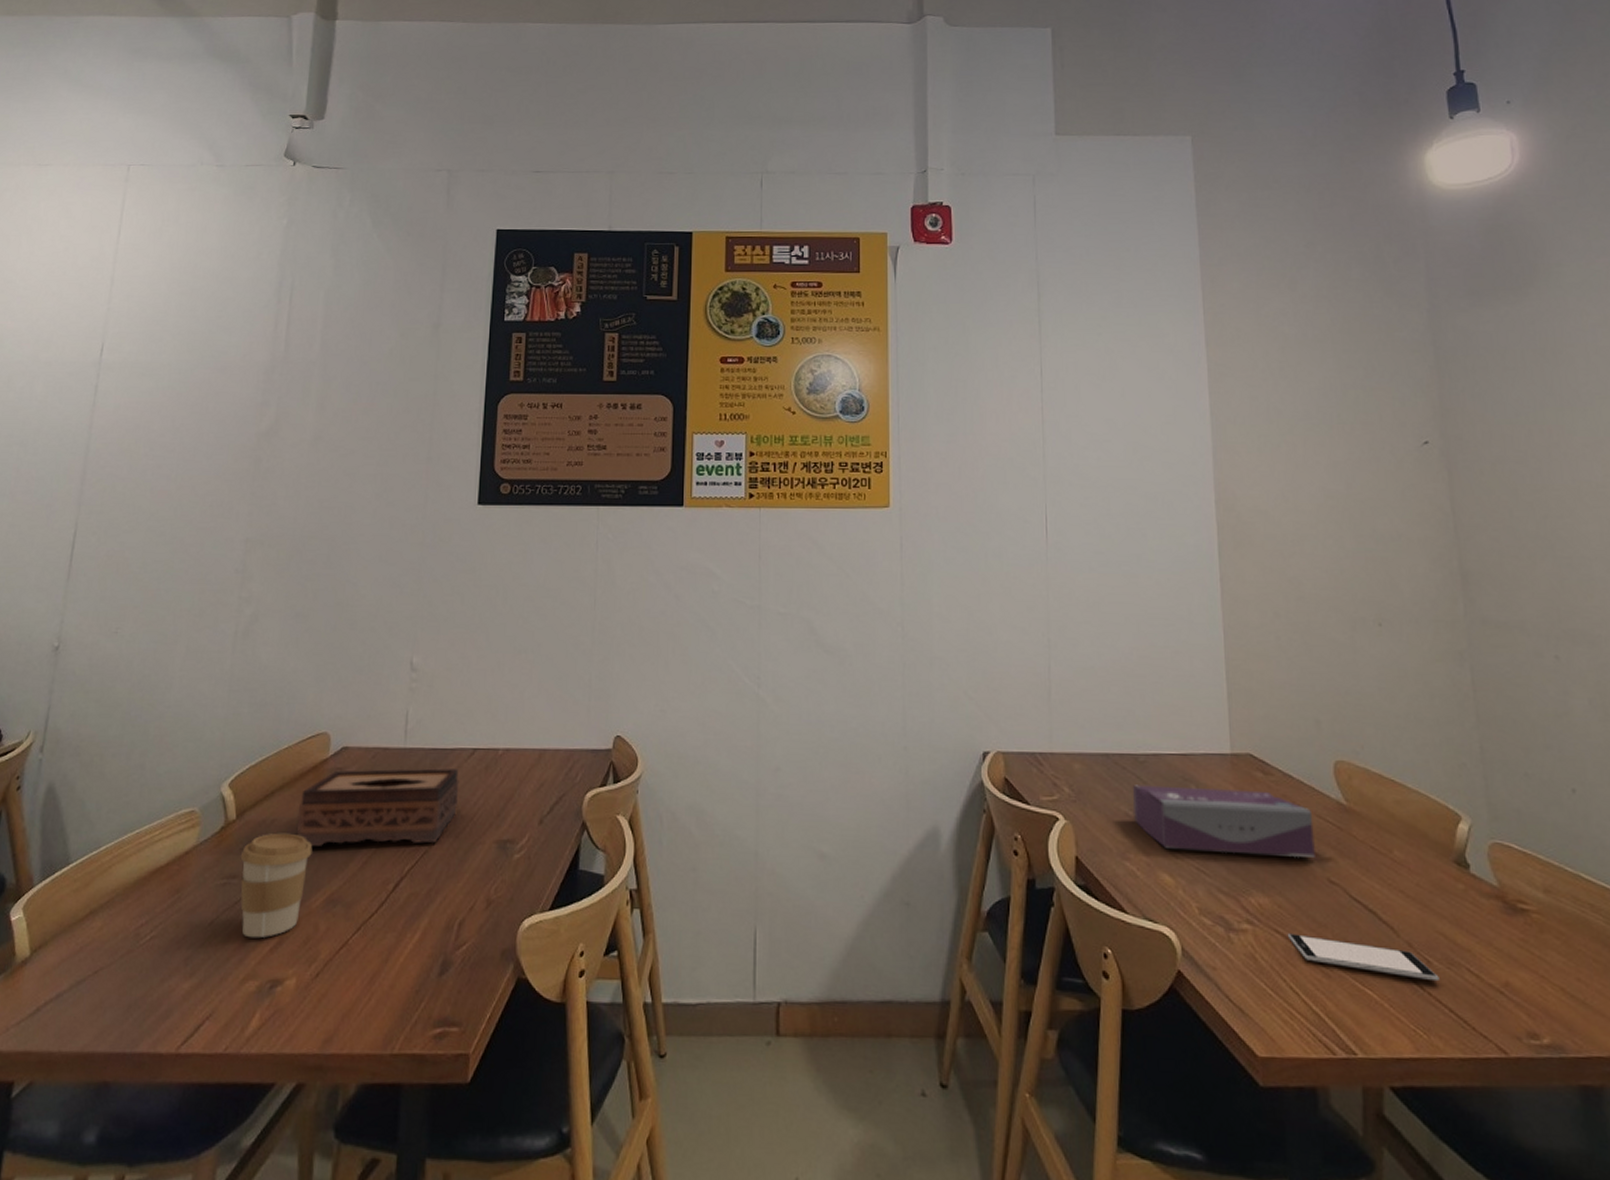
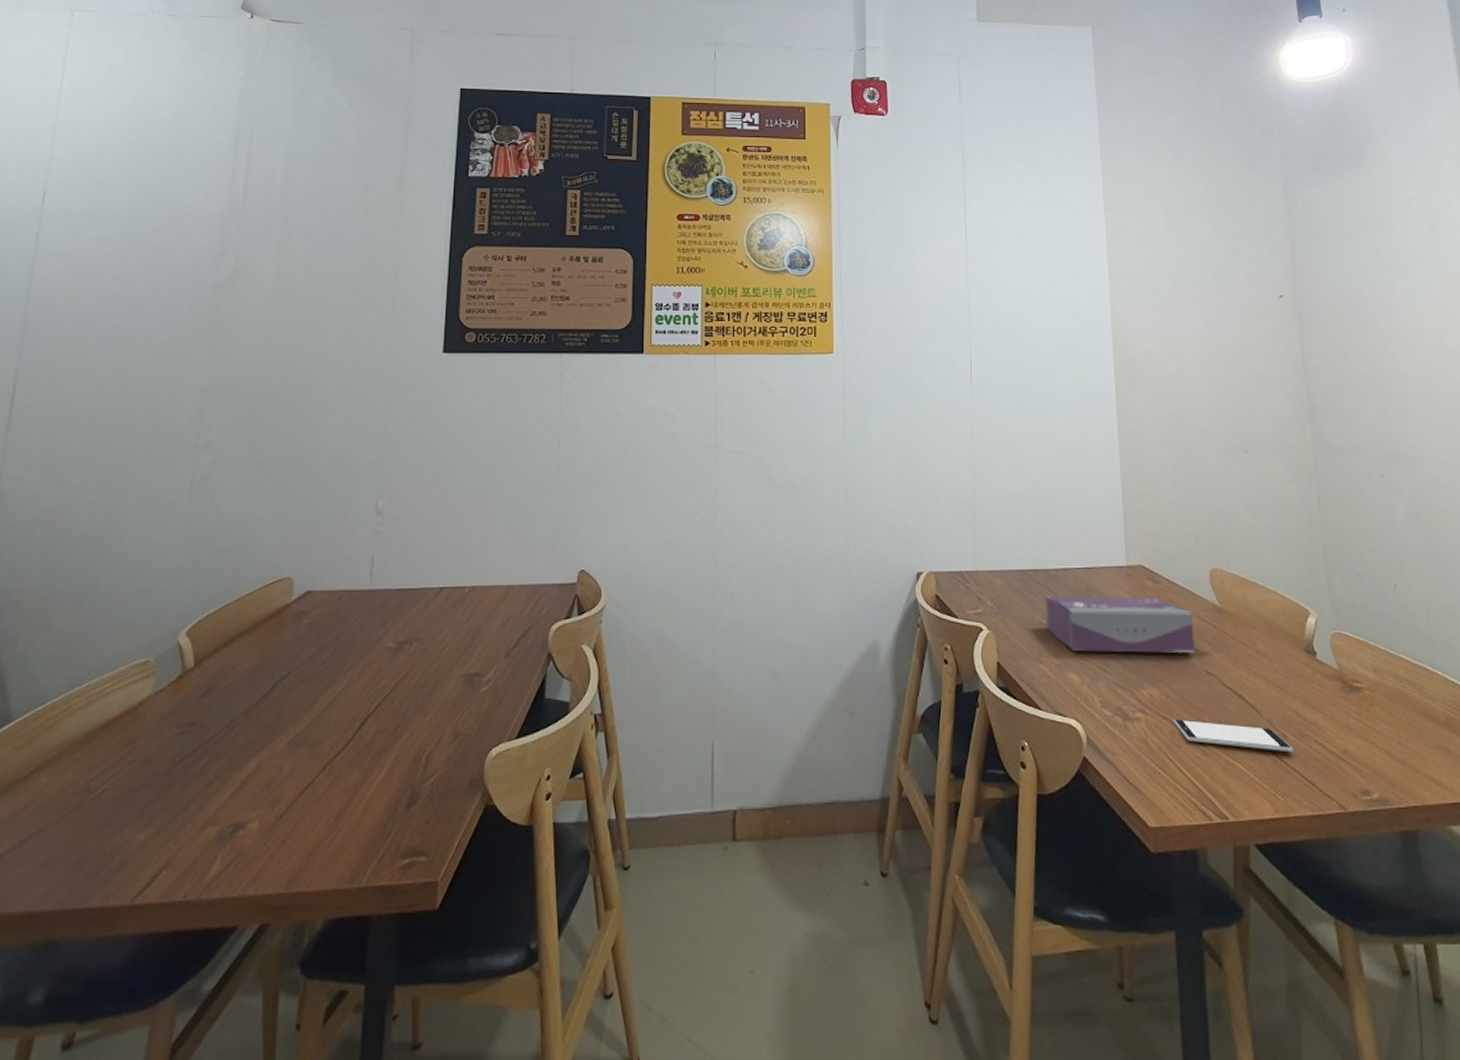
coffee cup: present [240,833,313,939] -> none [199,678,276,784]
tissue box: present [296,768,460,846] -> none [258,608,426,689]

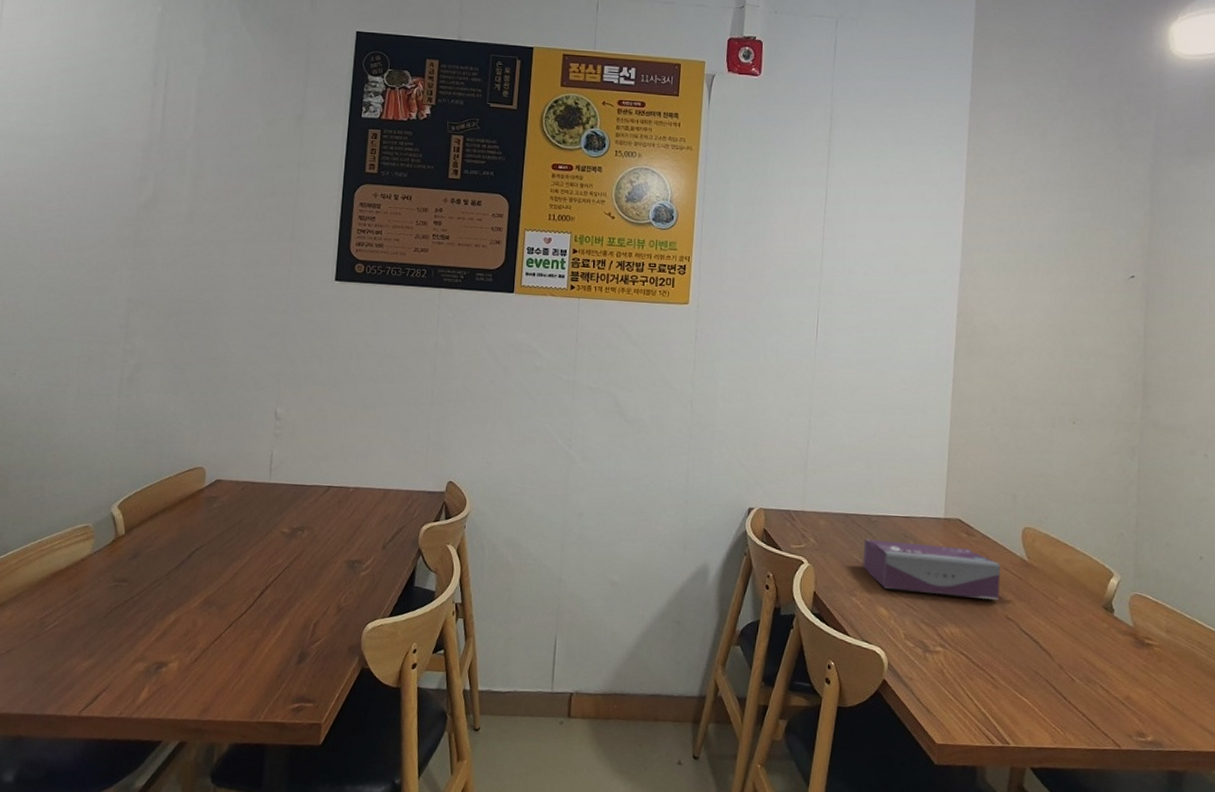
smartphone: present [1172,719,1293,753] -> none [969,655,1079,694]

